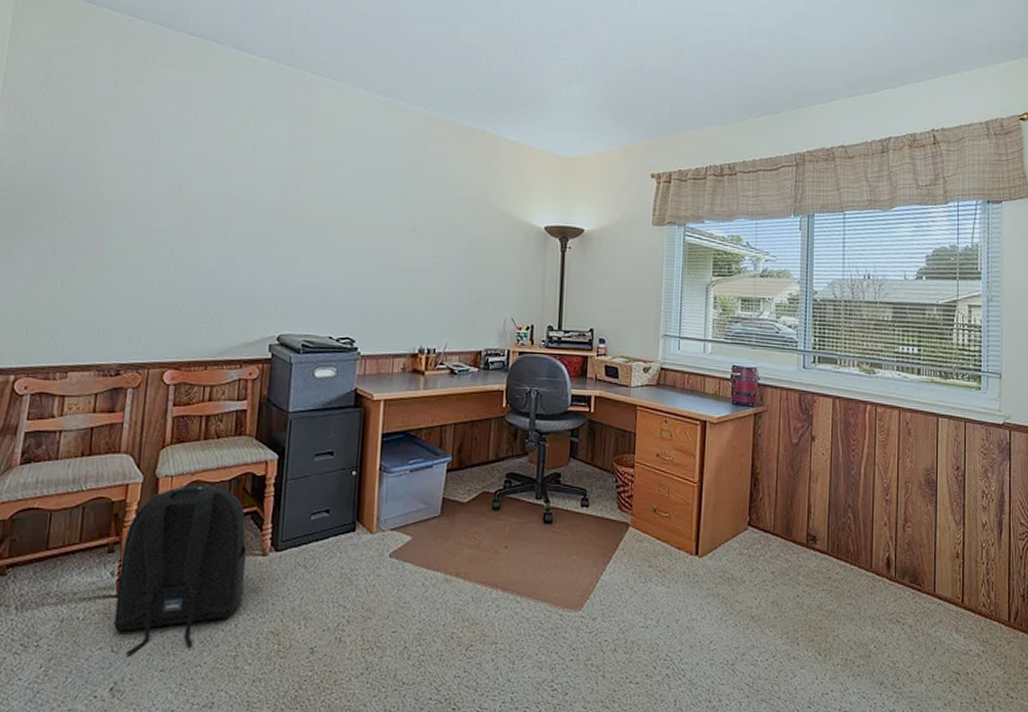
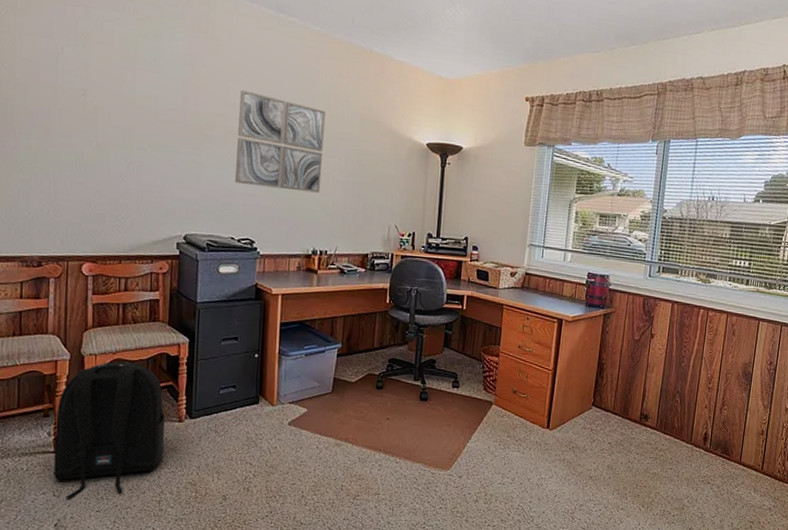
wall art: none [334,177,435,284] -> present [234,90,326,193]

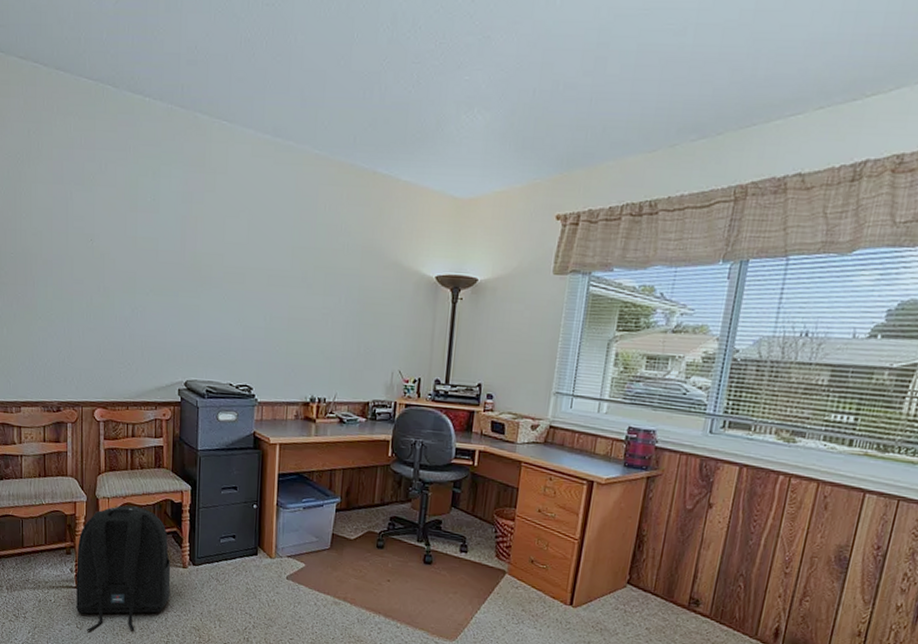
wall art: present [234,90,326,193] -> none [232,226,325,335]

